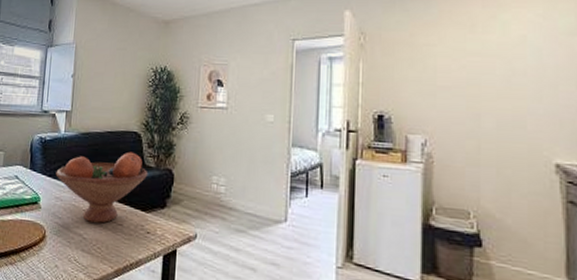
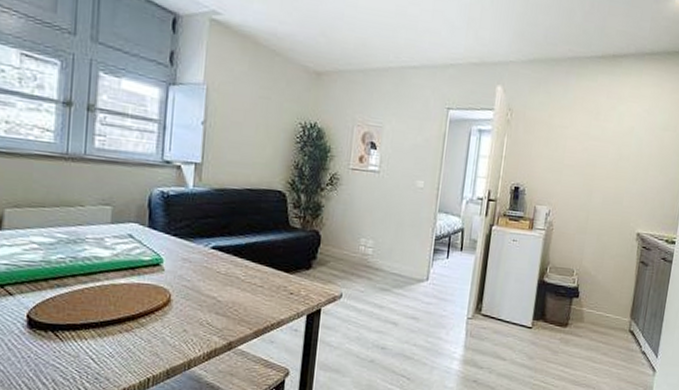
fruit bowl: present [56,151,148,223] -> none [182,211,293,285]

